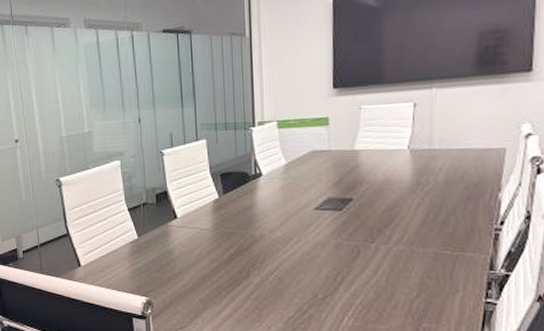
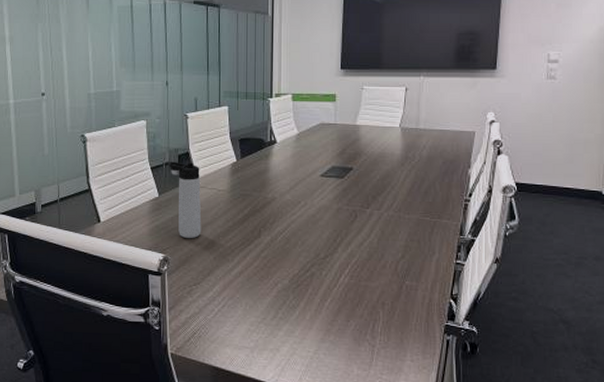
thermos bottle: none [146,202,185,280] -> present [168,162,202,238]

